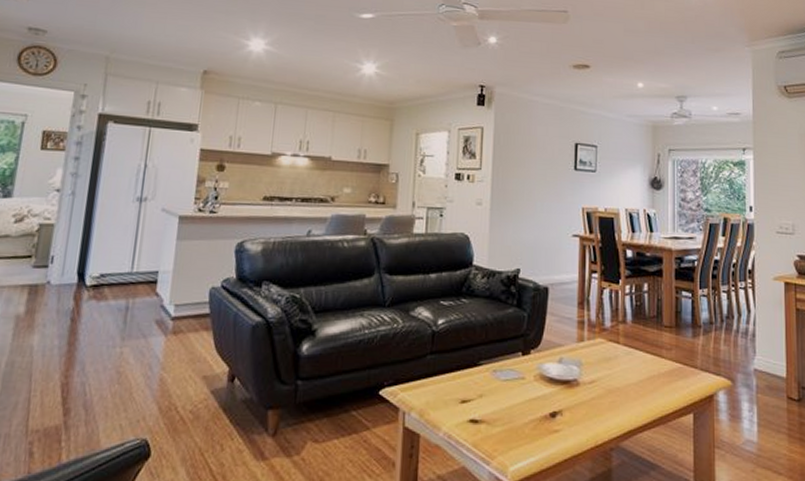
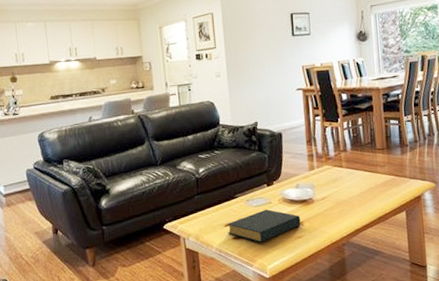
hardback book: none [463,387,560,431] -> present [227,209,301,242]

